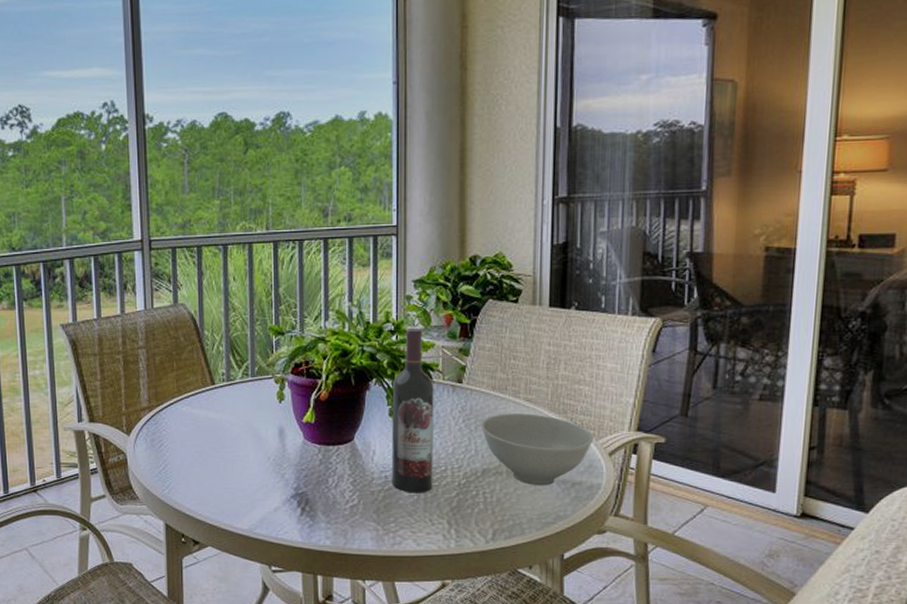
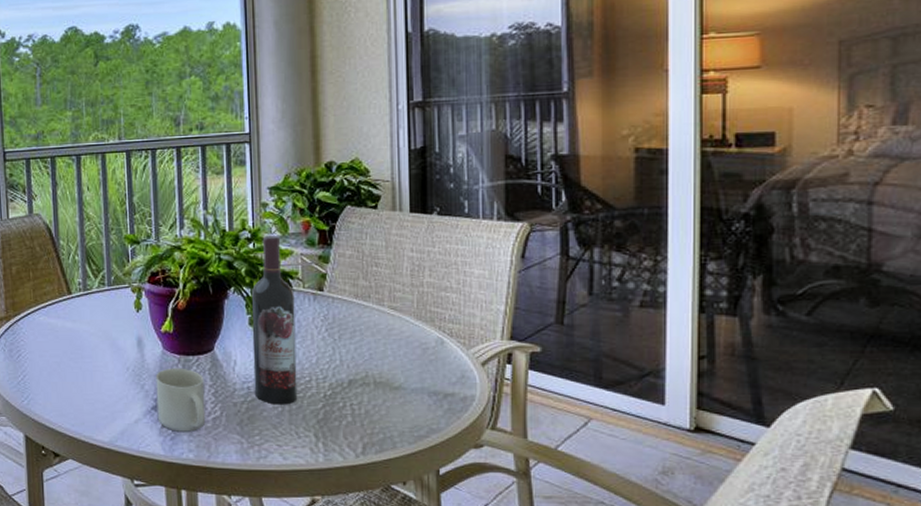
cup: none [296,457,344,519] -> present [155,368,206,432]
bowl: present [481,413,593,486] -> none [344,322,464,398]

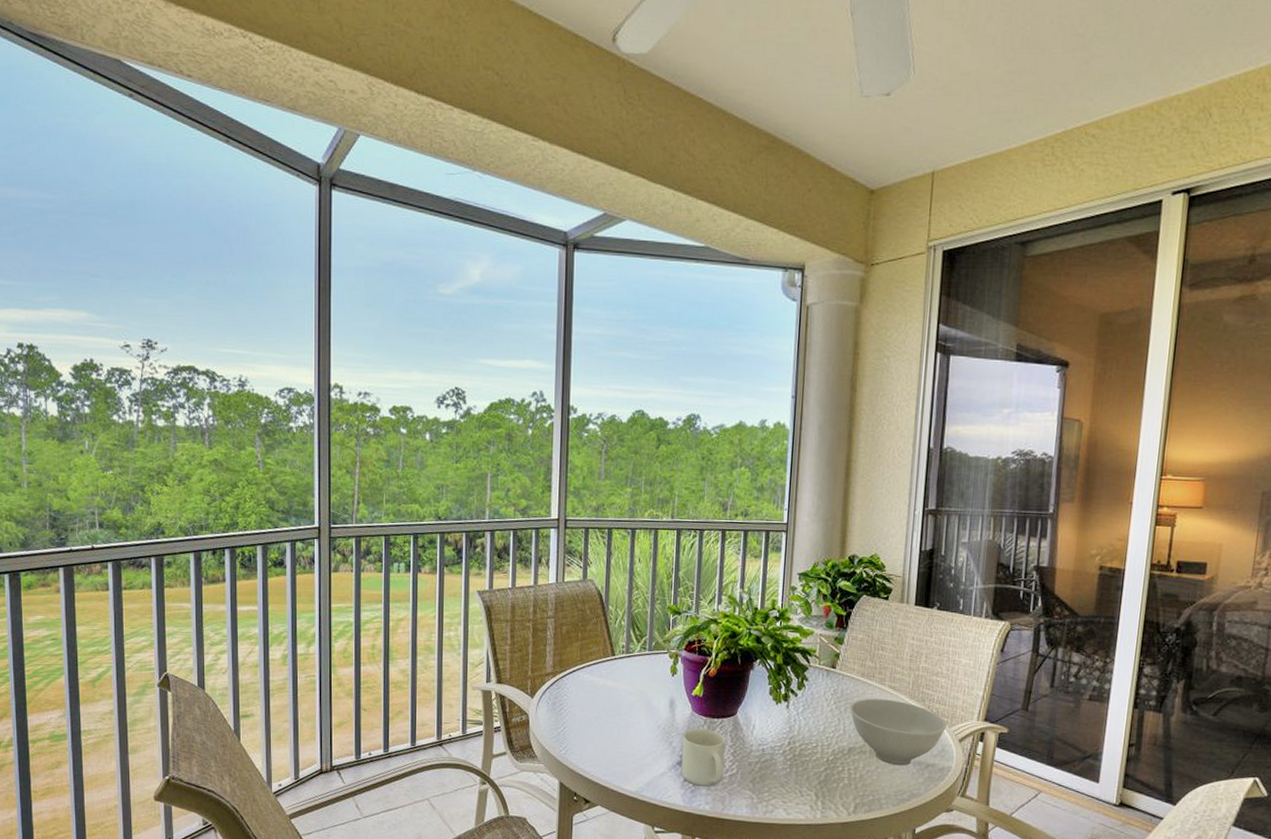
wine bottle: present [251,235,298,405] -> none [768,615,811,767]
bowl: none [344,322,464,398] -> present [849,698,947,766]

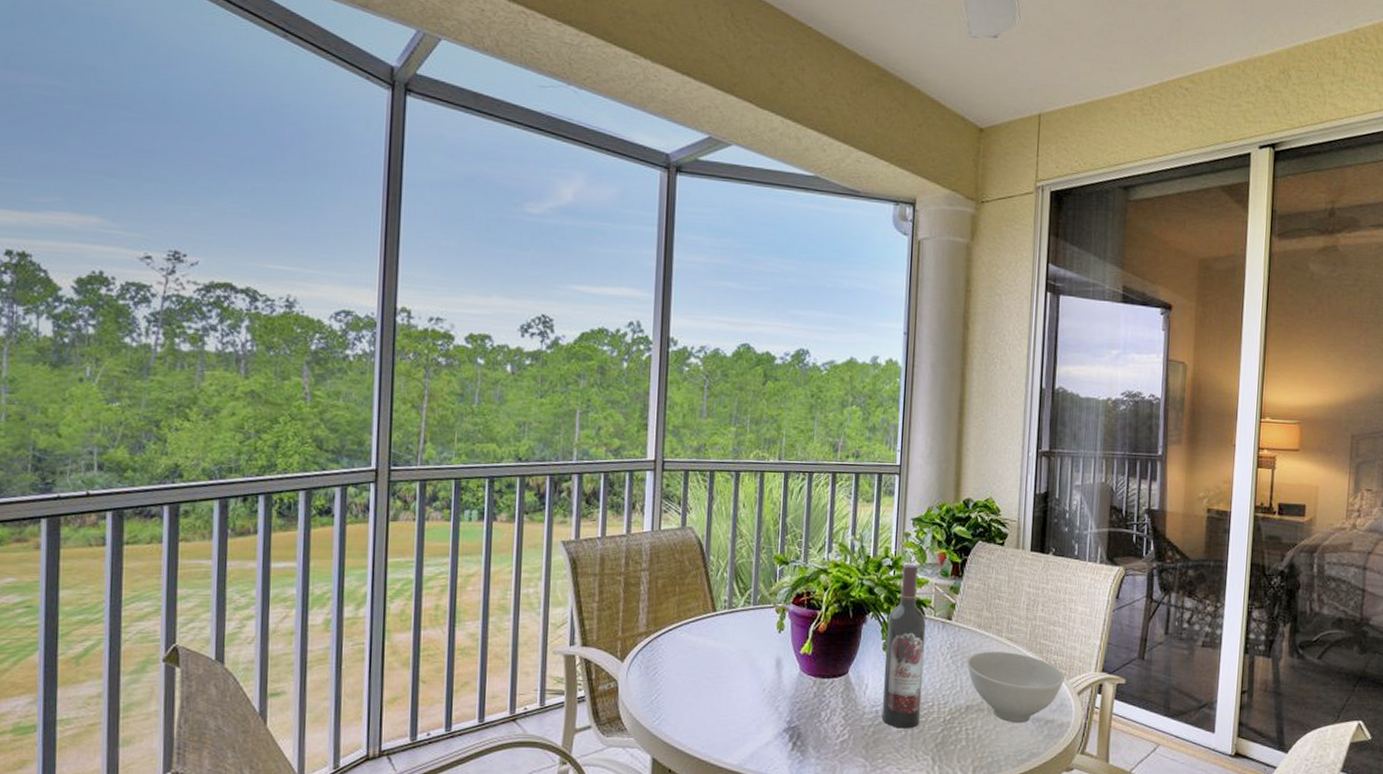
cup: present [681,728,726,786] -> none [788,690,837,755]
wine bottle: none [768,615,811,767] -> present [881,563,926,729]

